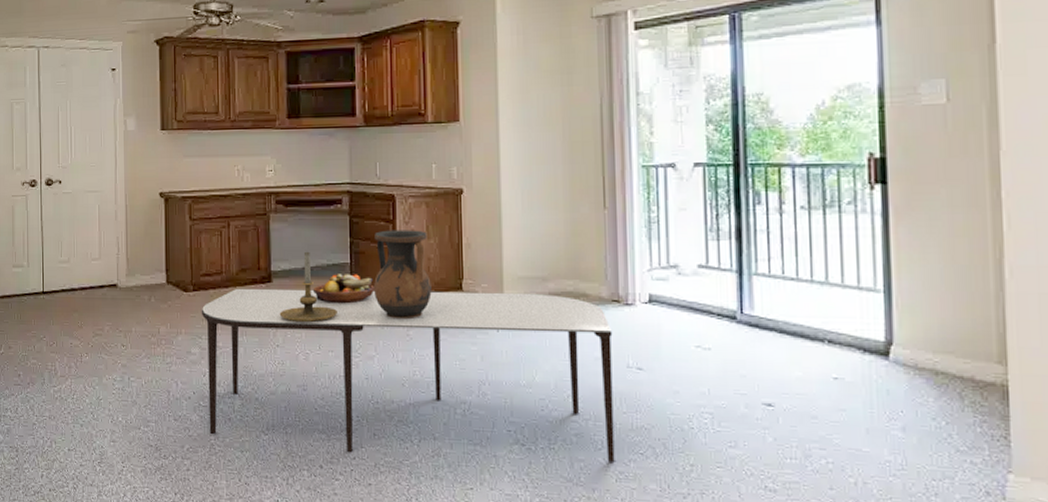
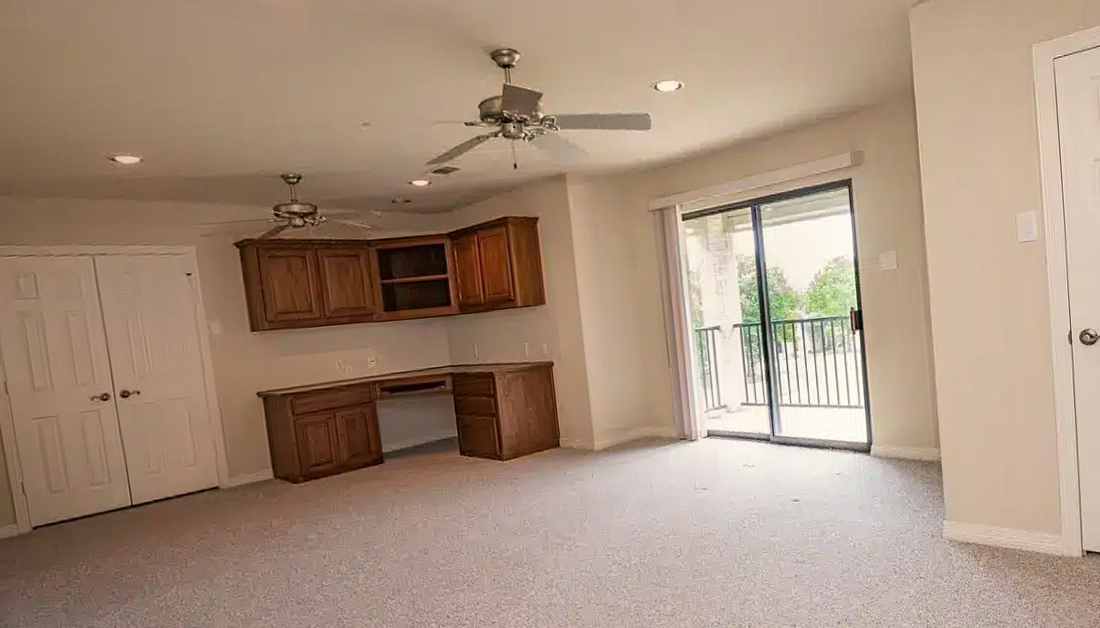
dining table: present [201,288,615,462] -> none [314,440,691,609]
candle holder: present [279,251,337,322] -> none [394,430,450,495]
fruit bowl: present [312,274,374,304] -> none [424,445,483,475]
vase: present [374,230,432,320] -> none [478,400,534,479]

